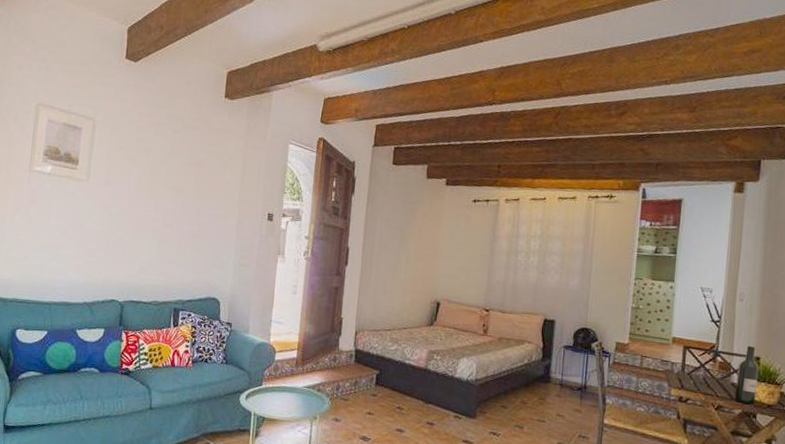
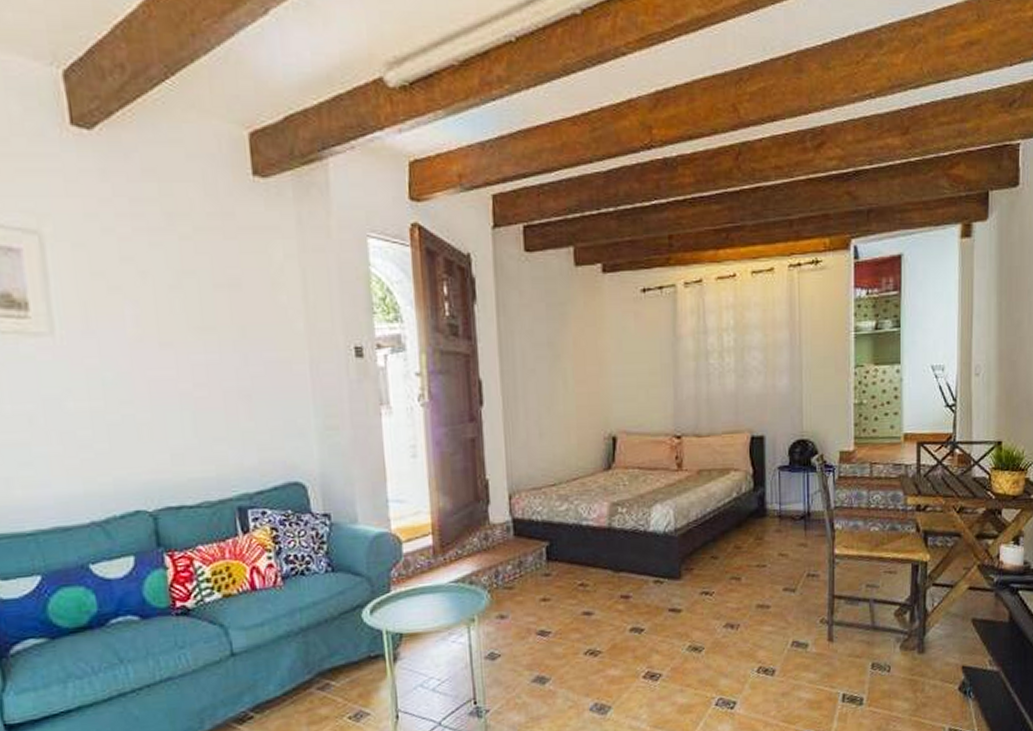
wine bottle: present [734,345,759,405] -> none [976,429,1001,500]

